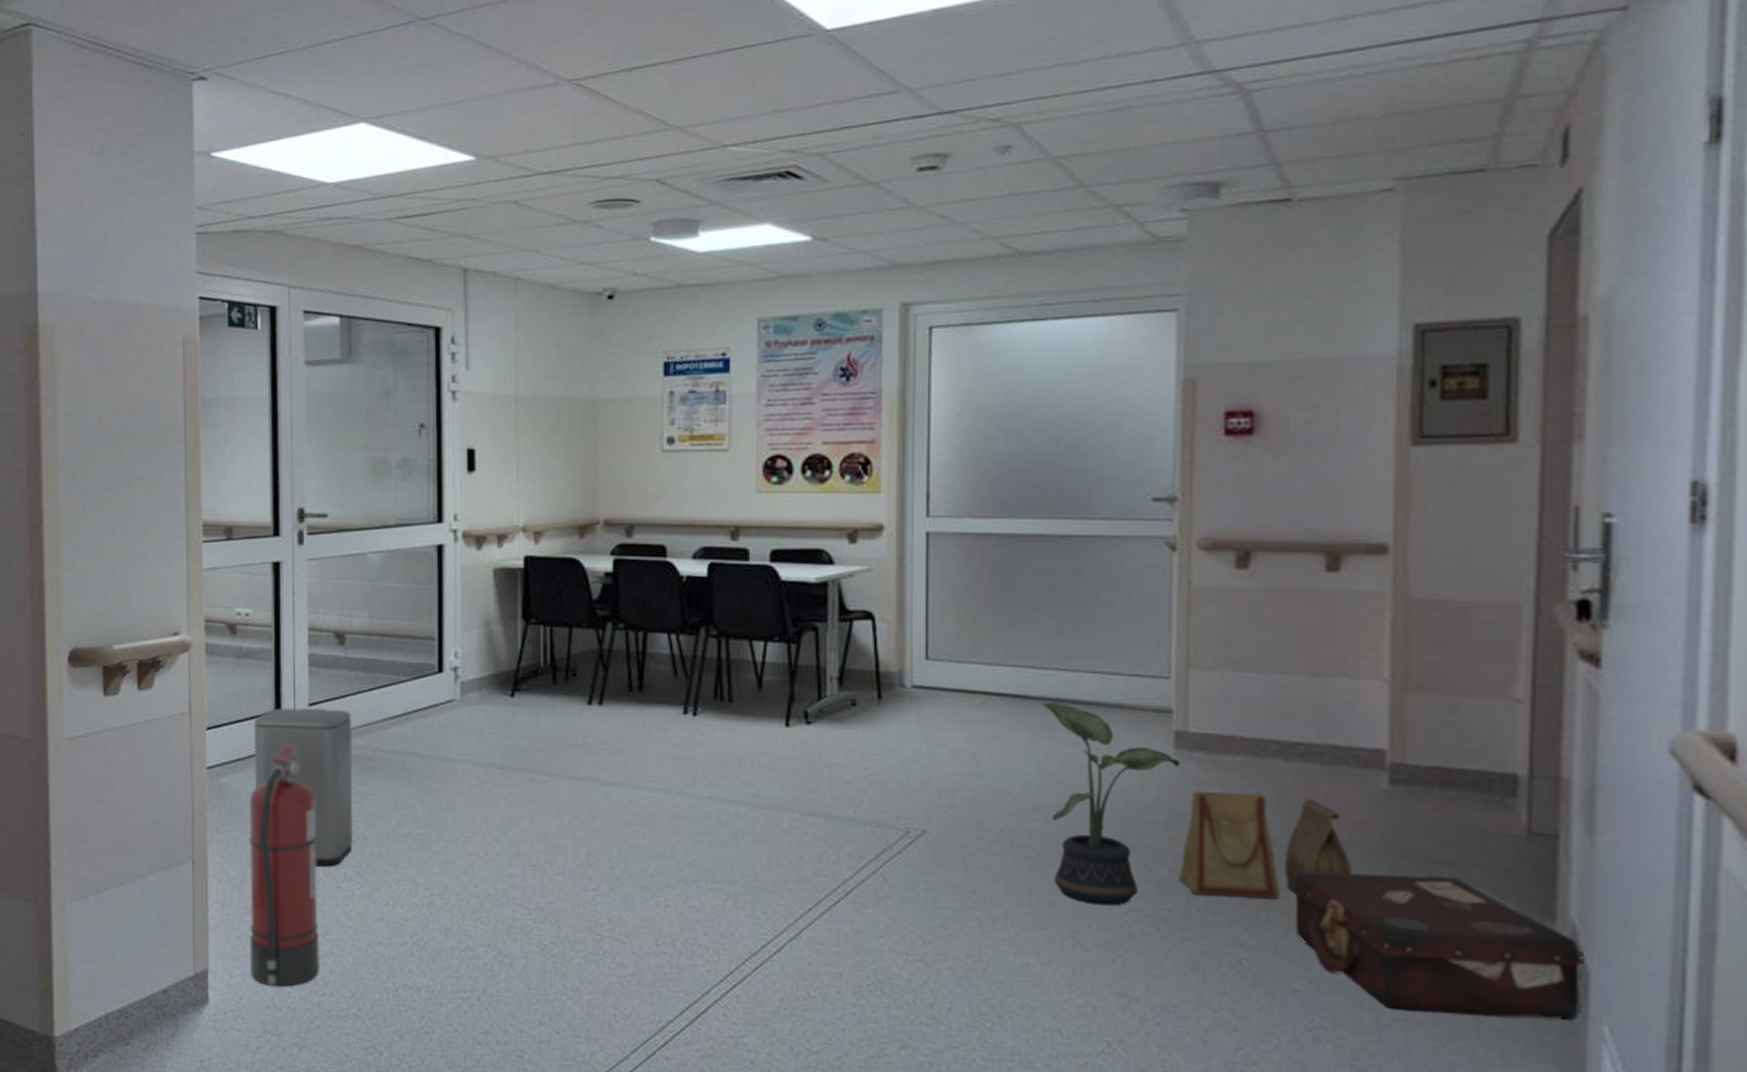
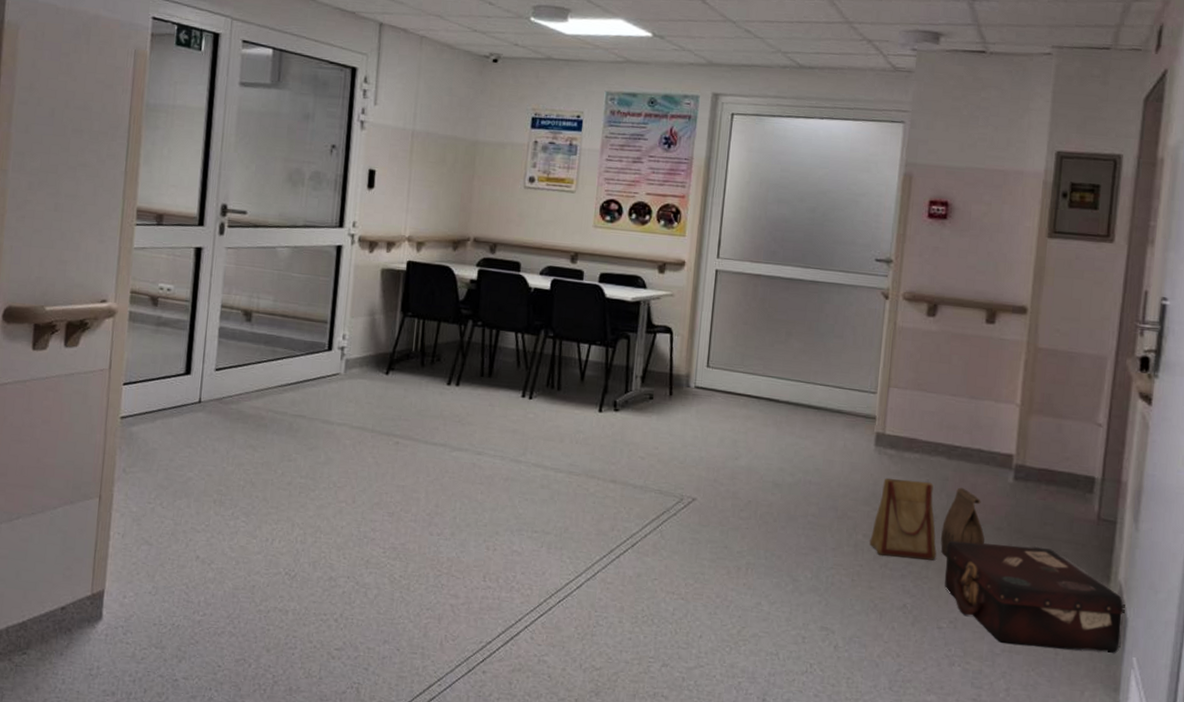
fire extinguisher: present [249,745,319,987] -> none [142,402,214,607]
pedal bin: present [254,708,353,867] -> none [161,371,252,507]
potted plant: present [1041,702,1181,906] -> none [784,405,878,561]

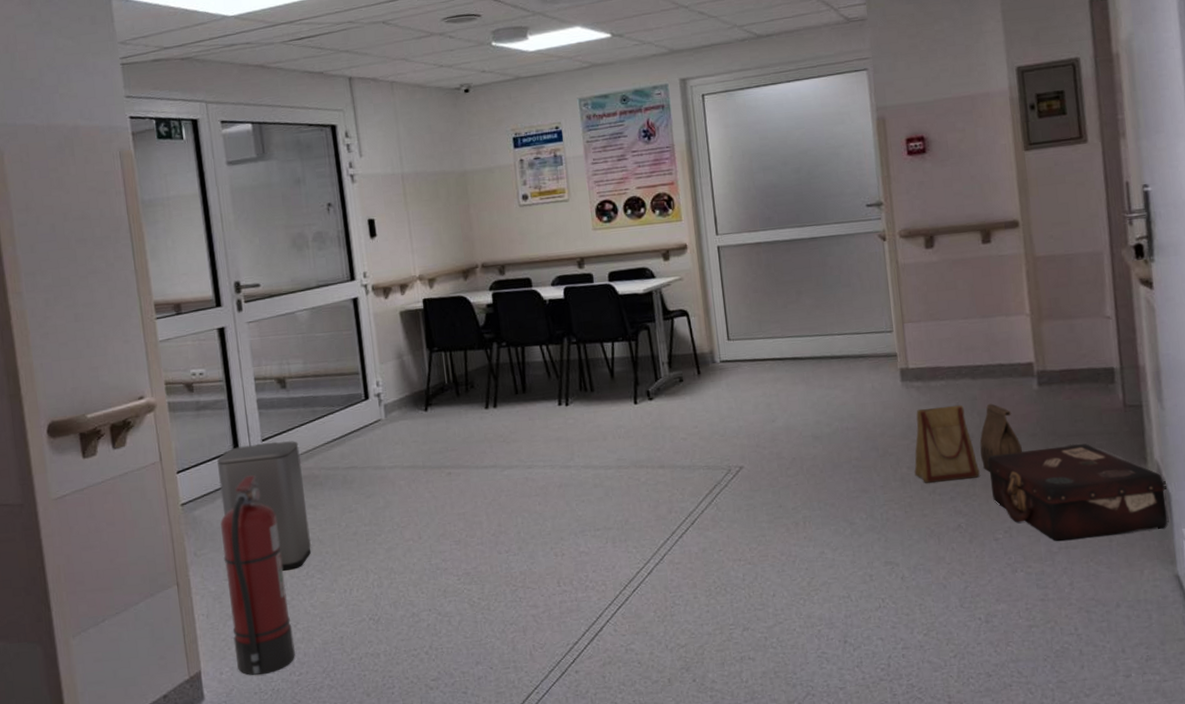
fire extinguisher: none [142,402,214,607] -> present [220,475,295,675]
pedal bin: none [161,371,252,507] -> present [217,441,312,571]

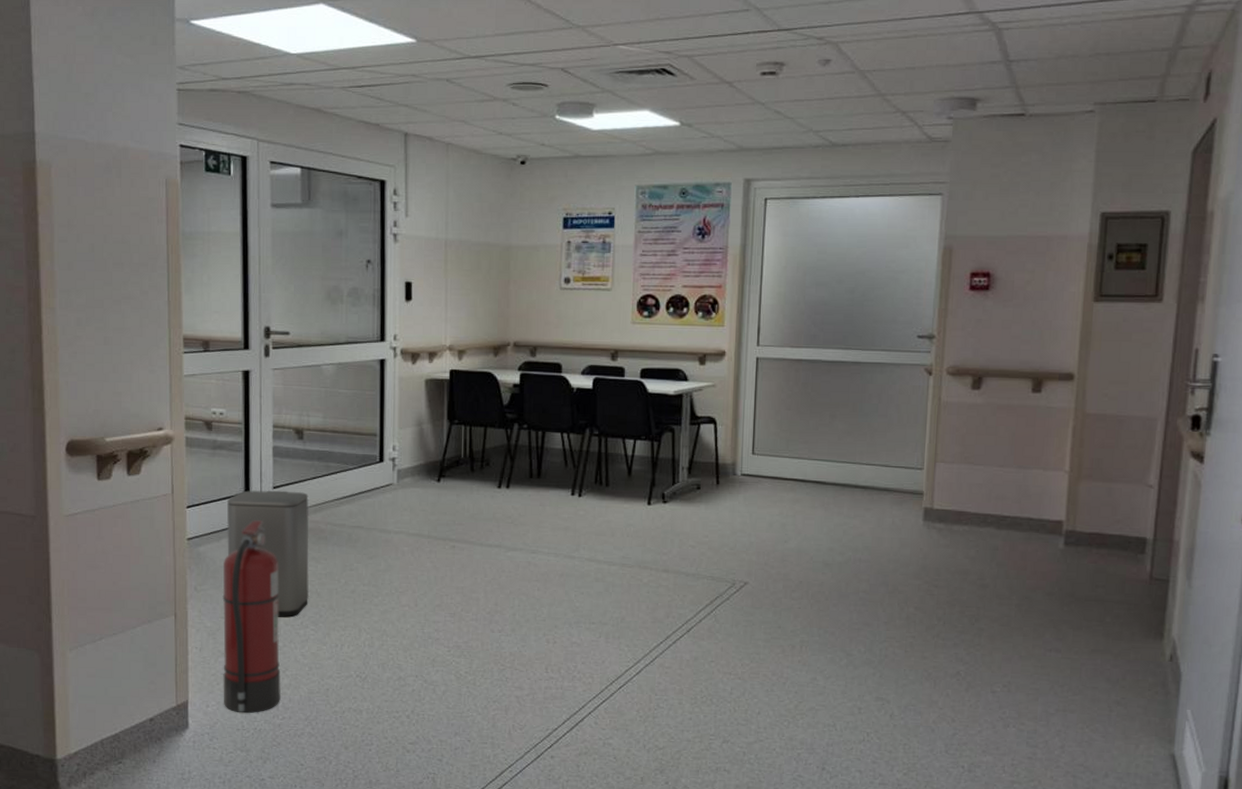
shopping bag: present [914,404,980,483] -> none [921,551,988,628]
paper bag: present [979,403,1022,472] -> none [991,556,1036,624]
suitcase: present [987,443,1168,541] -> none [997,608,1177,707]

